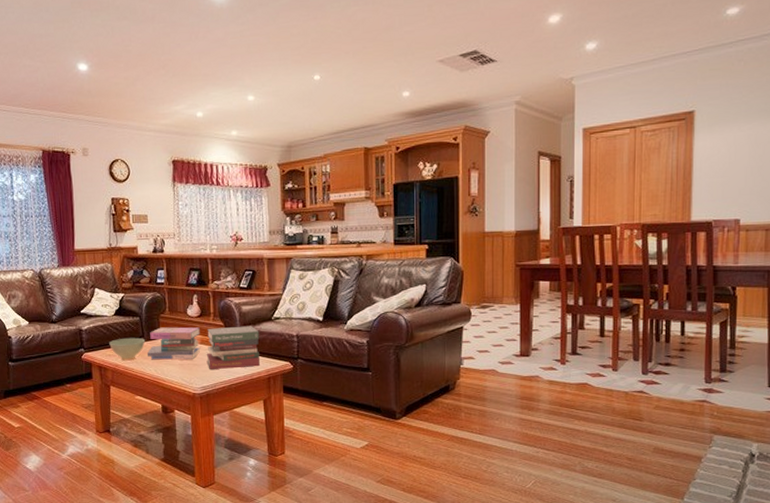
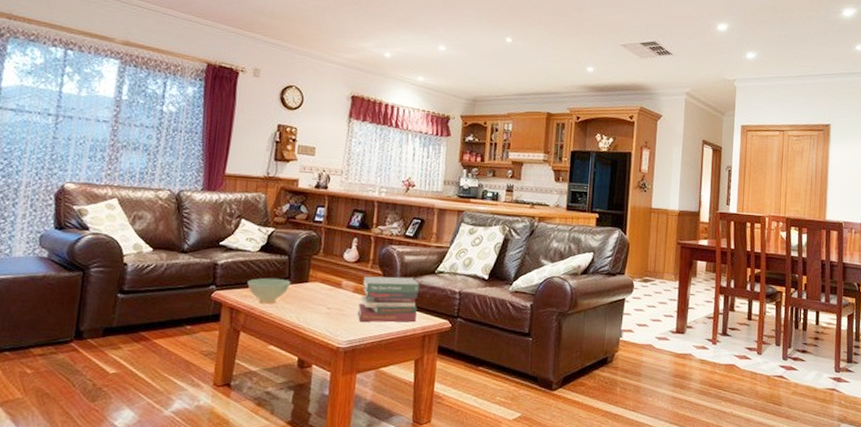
books: present [147,327,200,360] -> none [291,270,355,308]

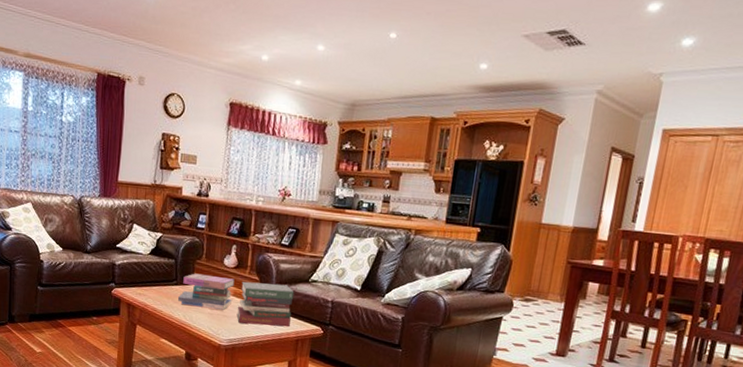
bowl: present [247,277,291,304] -> none [141,278,178,303]
books: none [291,270,355,308] -> present [178,273,235,310]

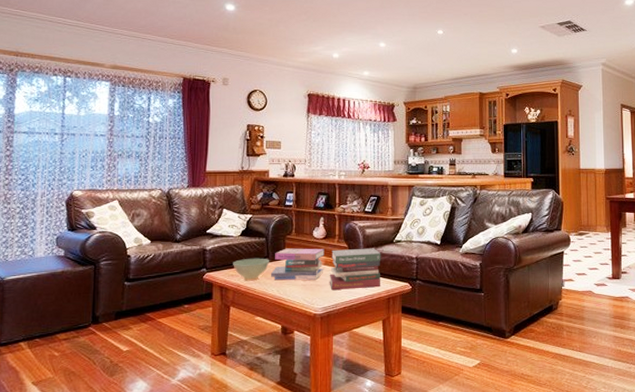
bowl: none [141,278,178,303] -> present [233,258,270,281]

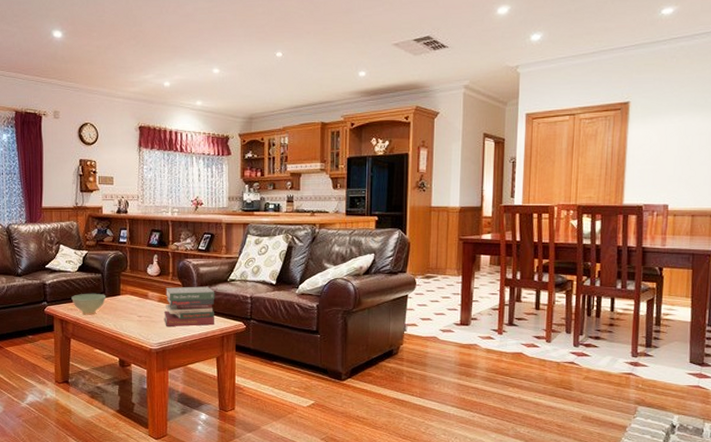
books: present [271,248,325,281] -> none [108,284,159,316]

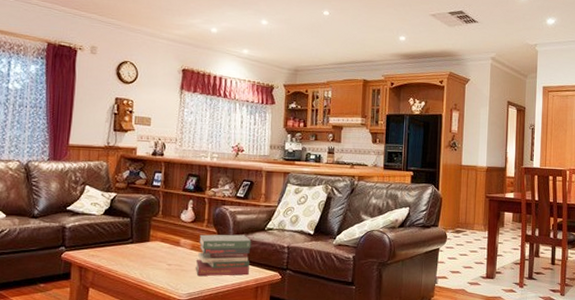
bowl: present [71,293,107,315] -> none [94,238,134,262]

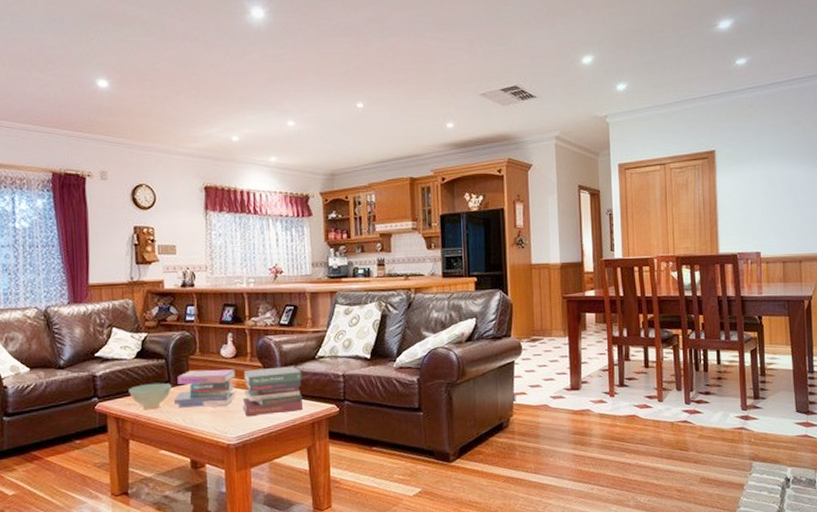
bowl: none [94,238,134,262] -> present [128,383,172,410]
books: none [134,230,192,264] -> present [174,369,236,408]

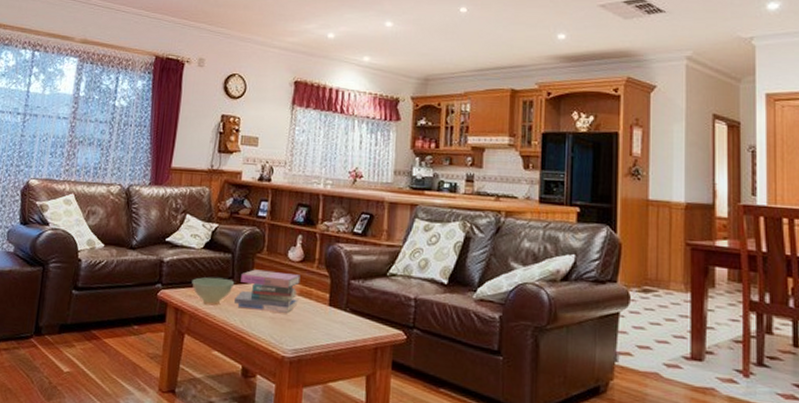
books: present [242,366,303,416] -> none [303,277,370,332]

